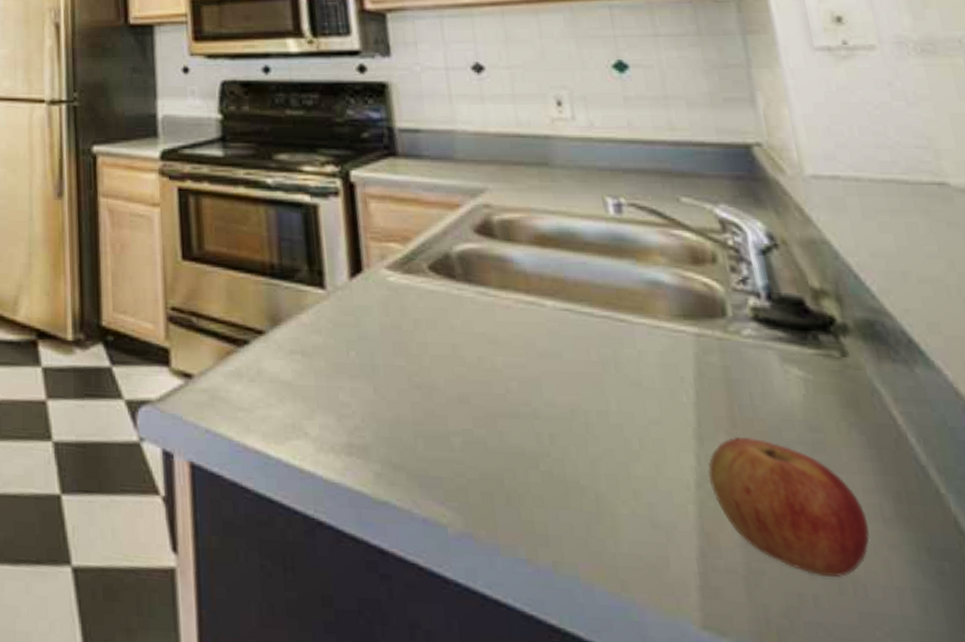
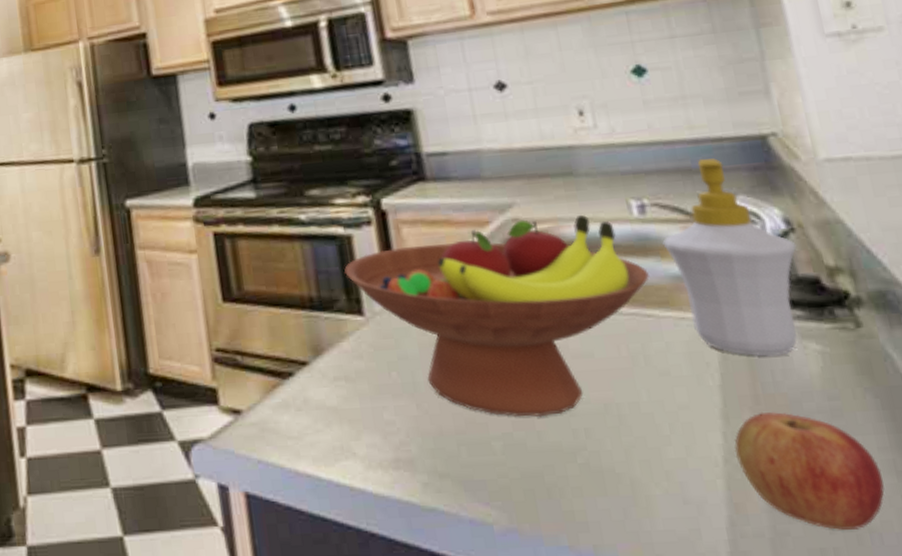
fruit bowl: none [308,206,623,416] -> present [344,214,649,418]
soap bottle: none [638,162,780,378] -> present [662,158,798,357]

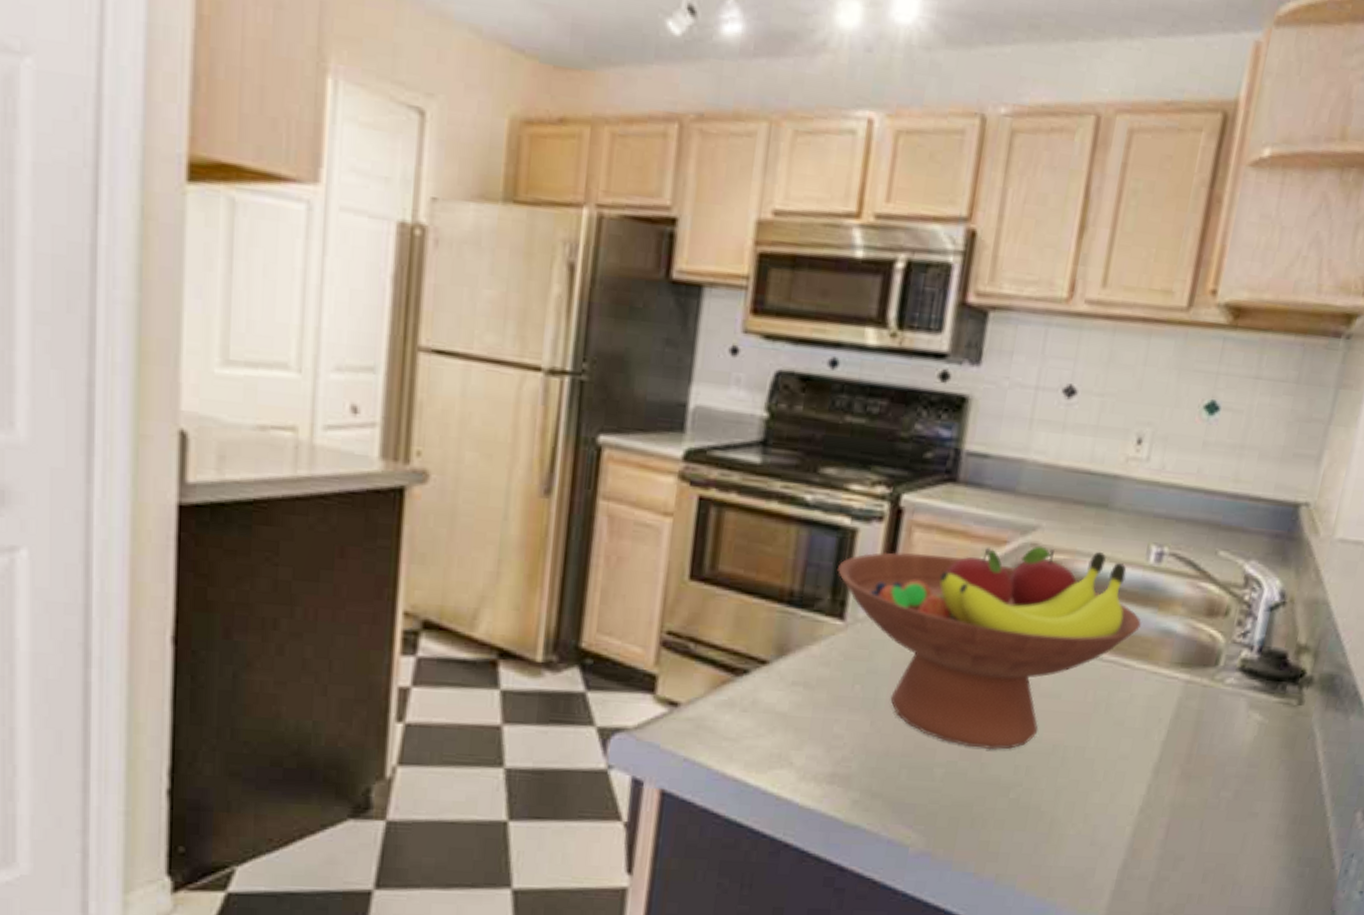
soap bottle: present [662,158,798,357] -> none [1161,515,1281,721]
apple: present [734,411,885,530] -> none [1150,770,1265,881]

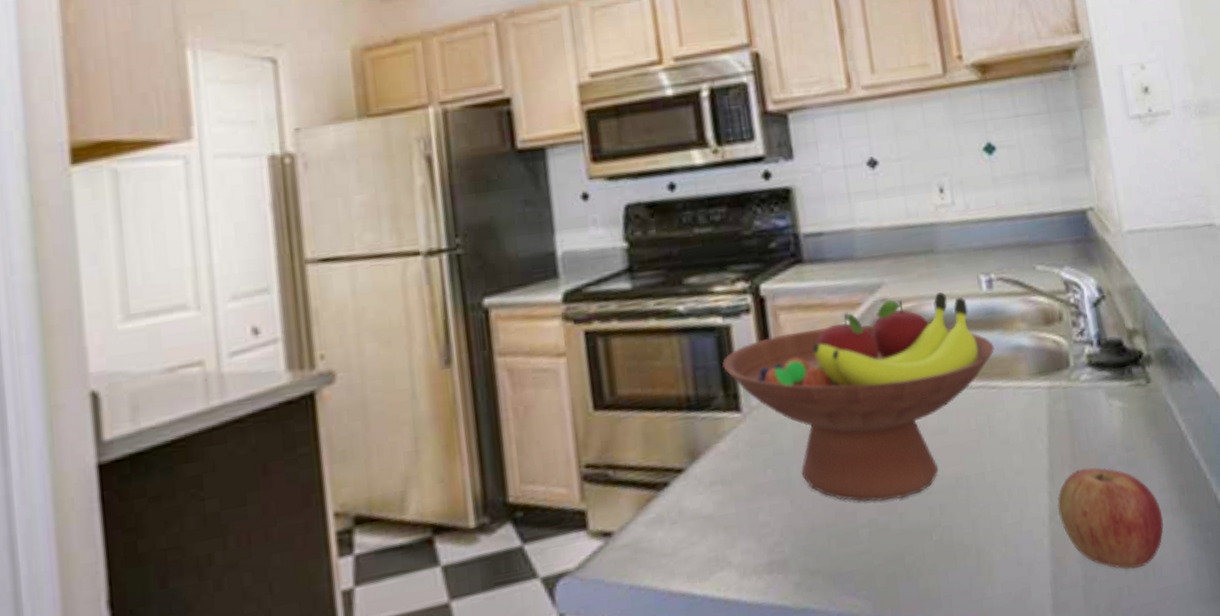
apple: none [1150,770,1265,881] -> present [1057,467,1164,569]

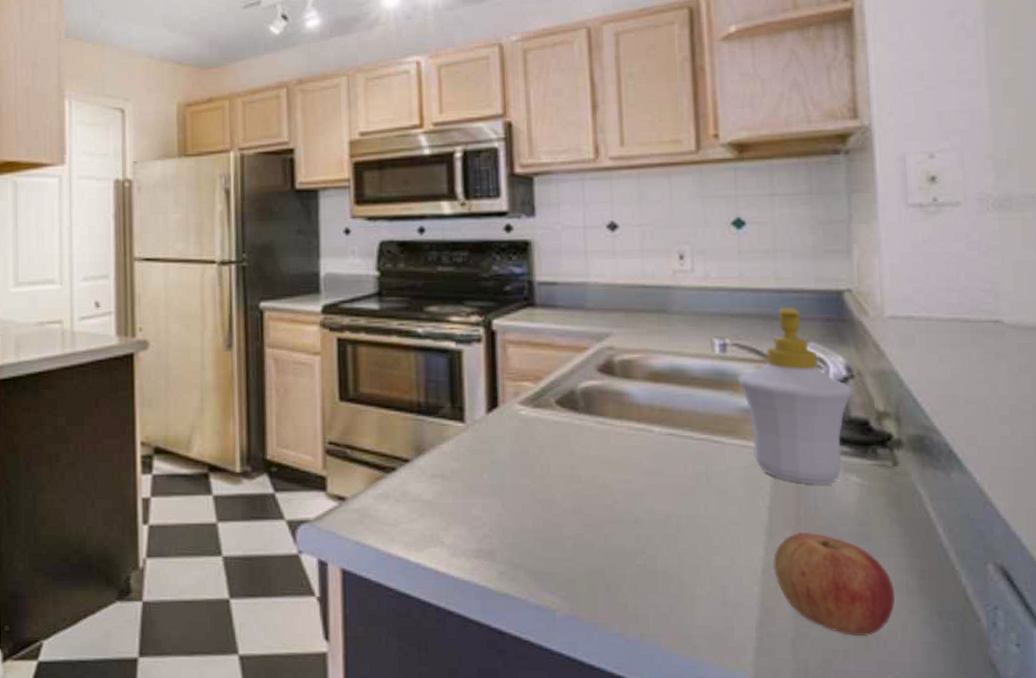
fruit bowl: present [722,291,994,502] -> none [452,348,721,523]
soap bottle: none [1005,232,1106,418] -> present [737,307,853,485]

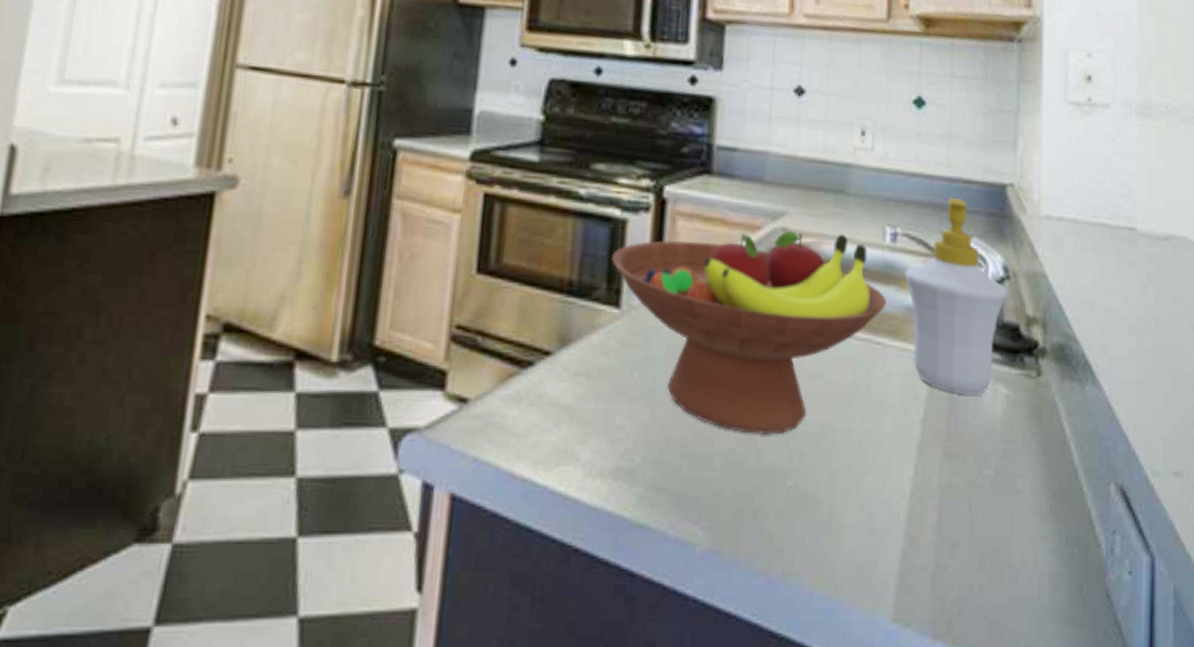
fruit bowl: none [452,348,721,523] -> present [611,230,887,436]
apple: present [772,531,895,636] -> none [920,448,1030,567]

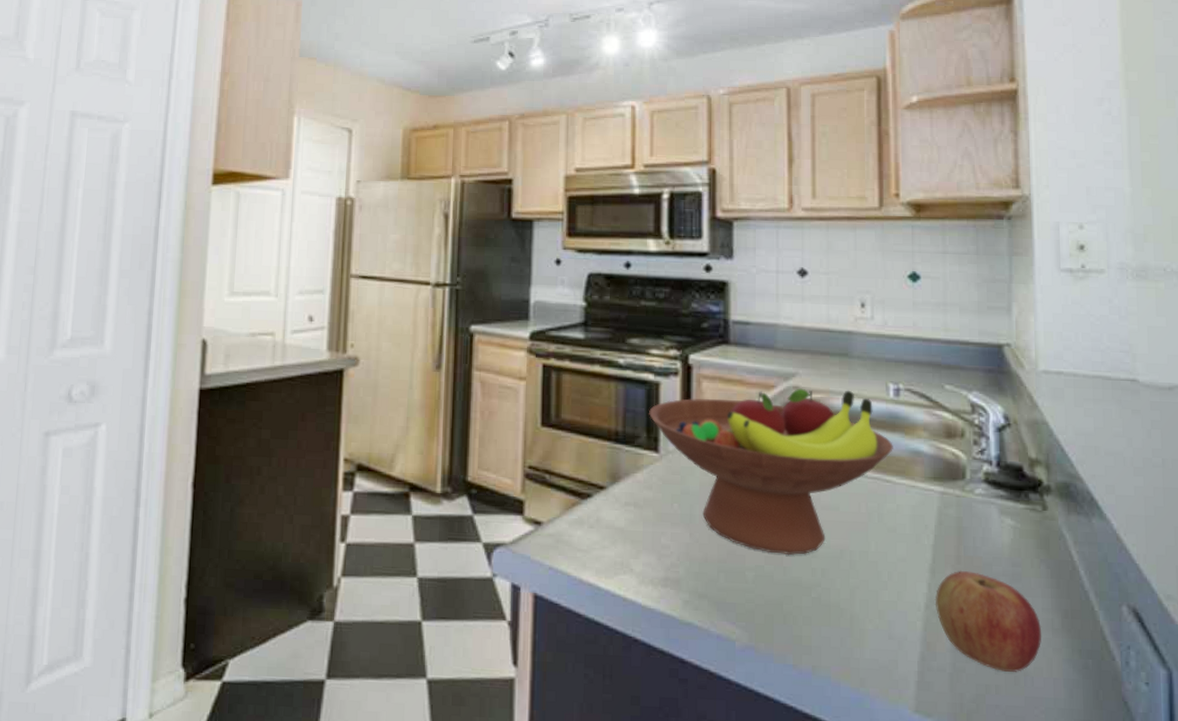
soap bottle: present [904,197,1008,396] -> none [908,357,1010,526]
apple: none [920,448,1030,567] -> present [934,570,1042,672]

